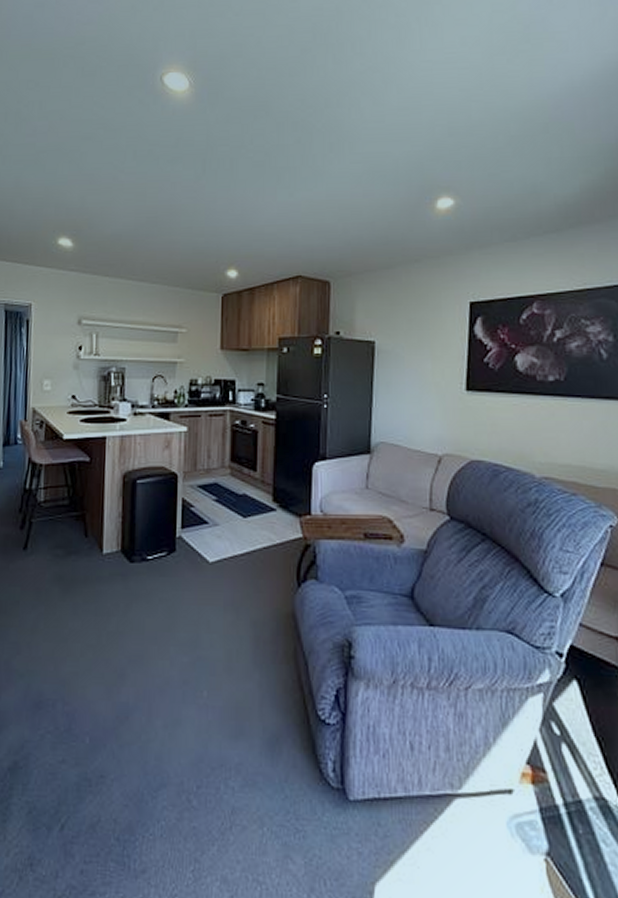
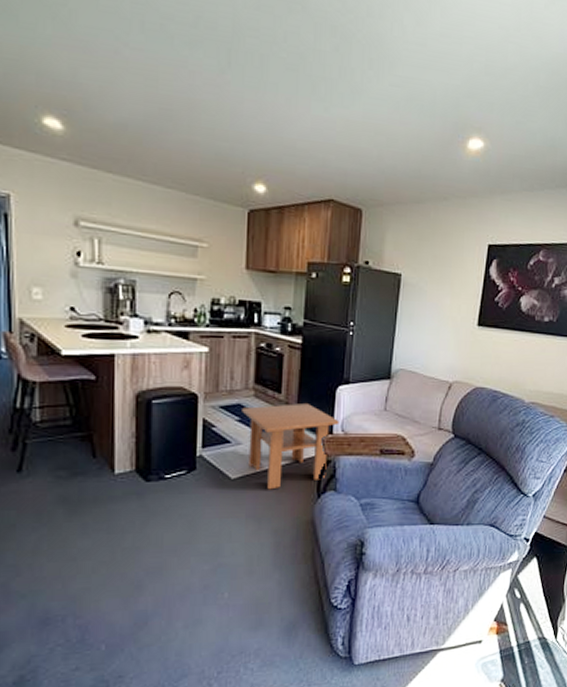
coffee table: none [219,482,317,576] -> present [242,403,339,490]

